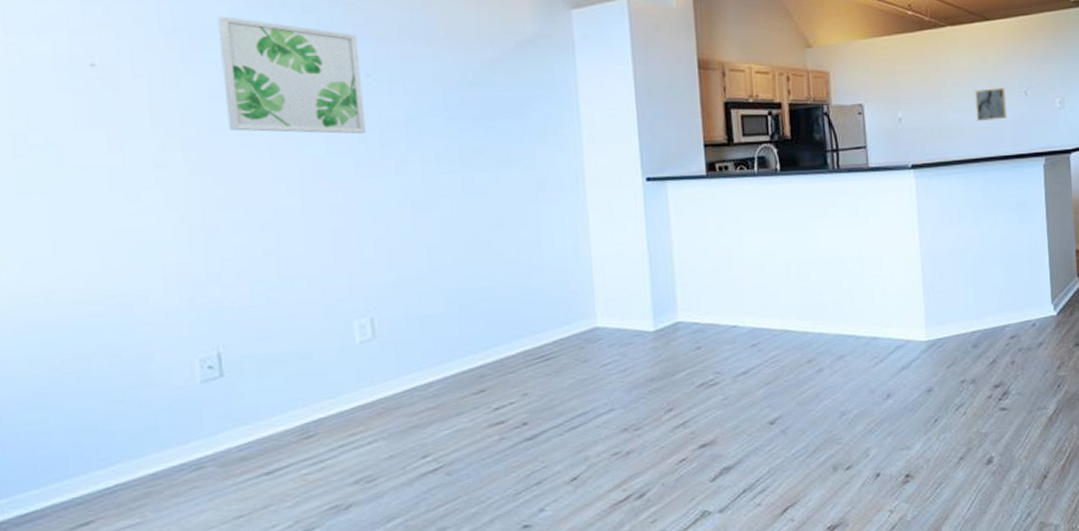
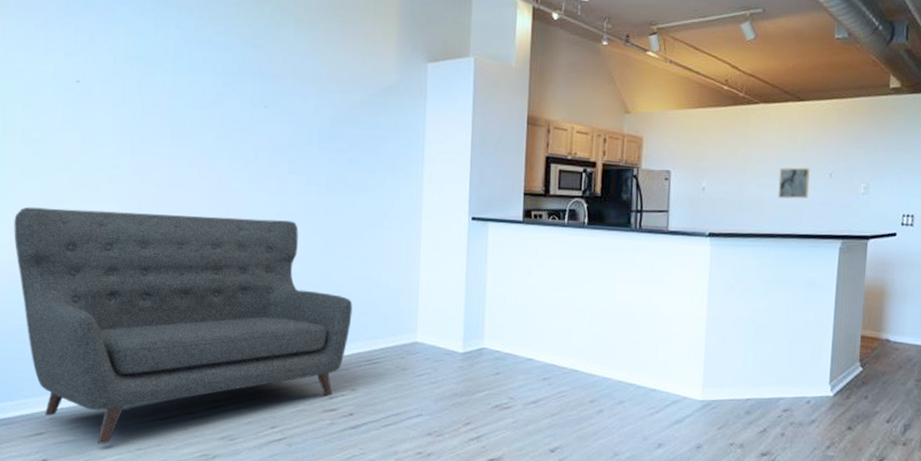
sofa: none [12,207,512,521] -> present [14,207,353,444]
wall art: present [216,16,365,134] -> none [163,49,261,155]

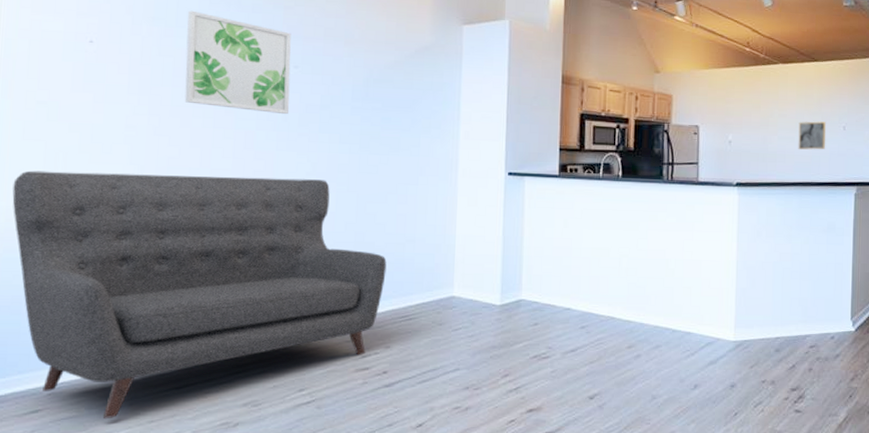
wall art: none [163,49,261,155] -> present [184,10,291,115]

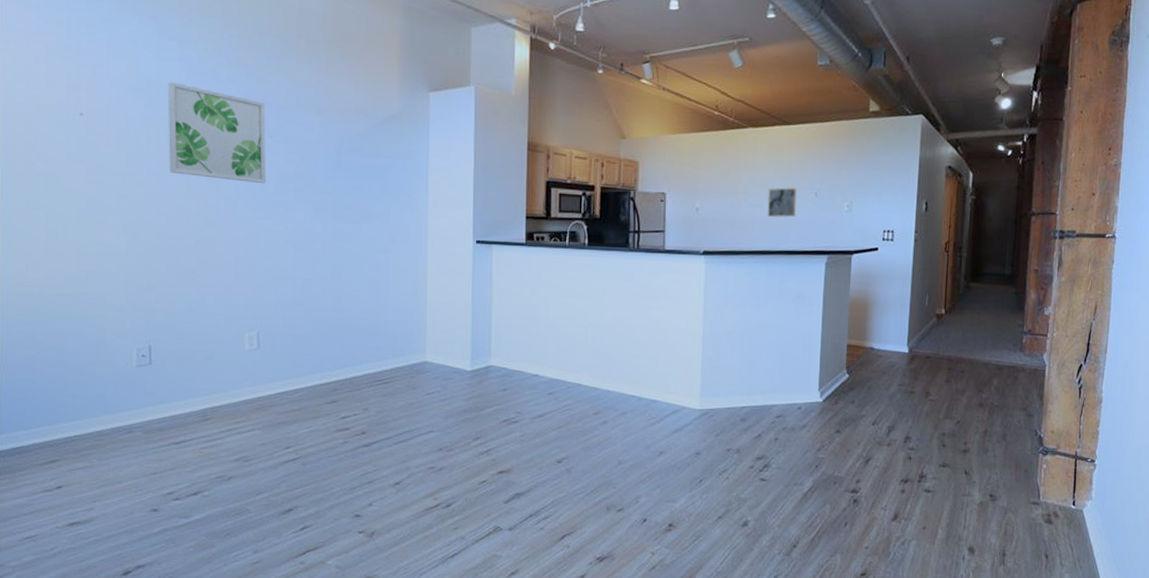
sofa: present [12,170,387,418] -> none [21,238,362,469]

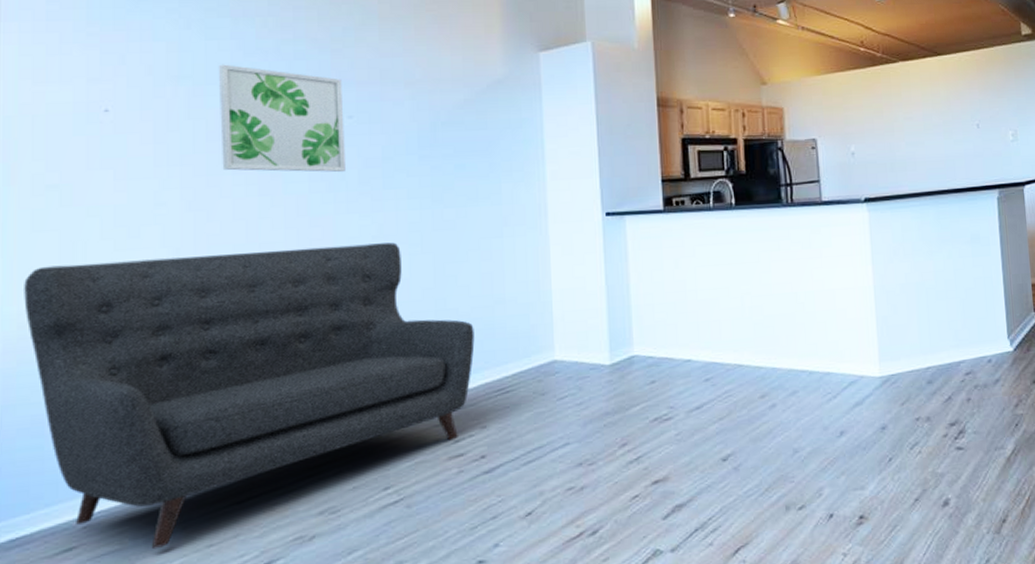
sofa: none [21,238,362,469] -> present [24,242,475,548]
wall art: present [767,187,797,218] -> none [927,121,959,154]

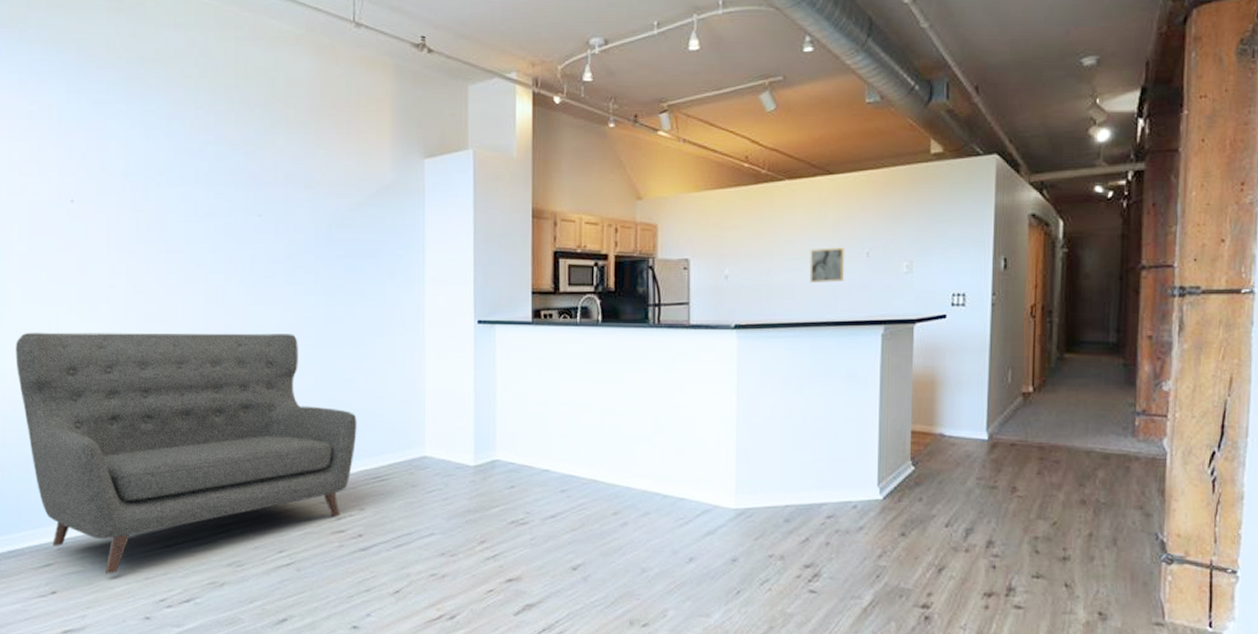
wall art: present [218,64,345,173] -> none [155,162,255,267]
wall art: none [927,121,959,154] -> present [809,248,844,283]

